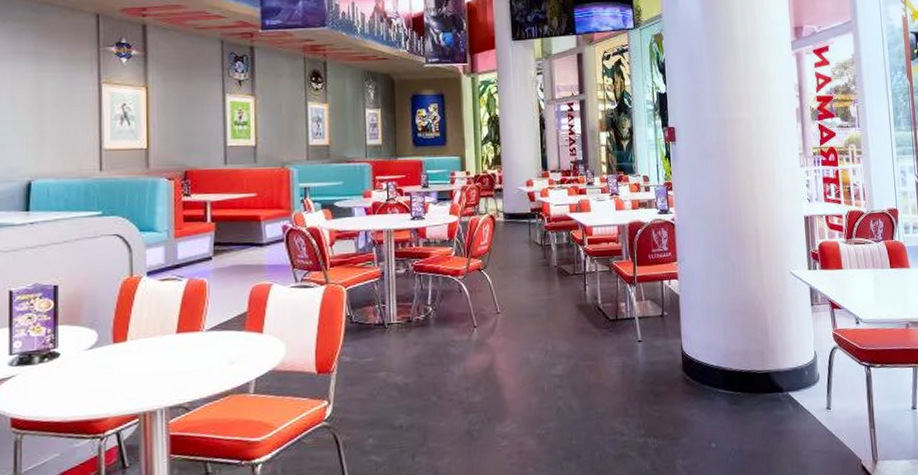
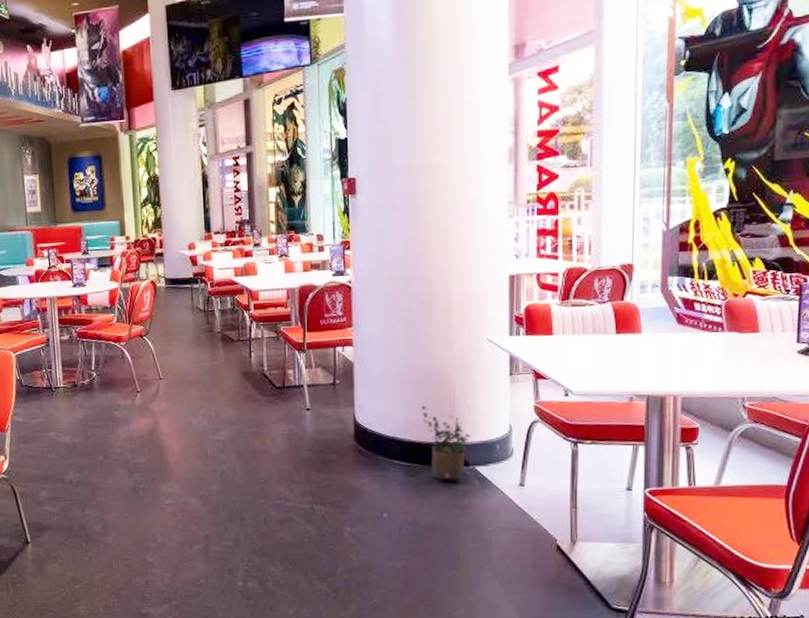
potted plant: none [740,335,783,408] -> present [421,405,471,481]

